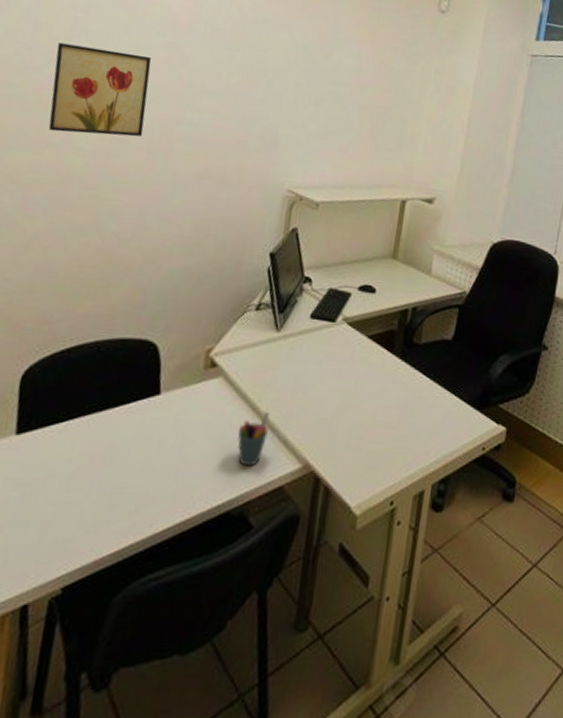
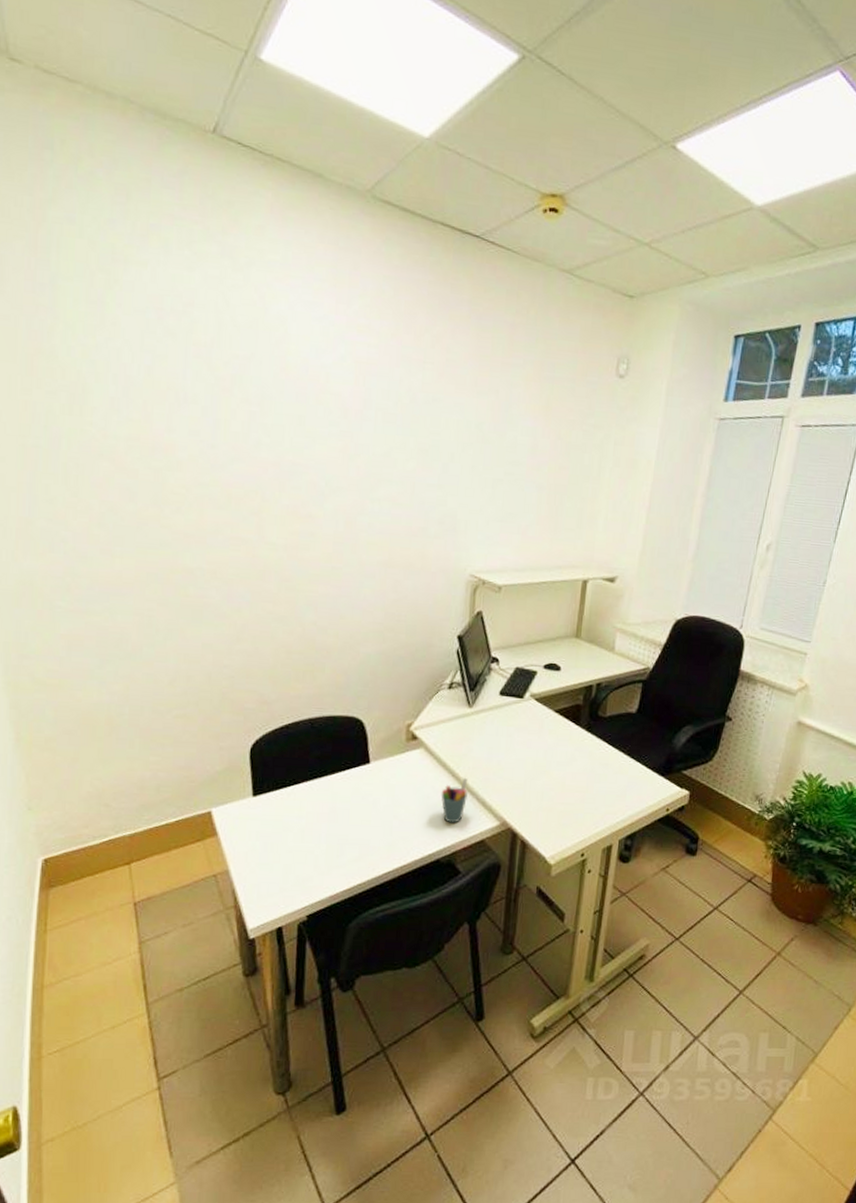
wall art: present [48,42,152,137] -> none [237,439,328,530]

